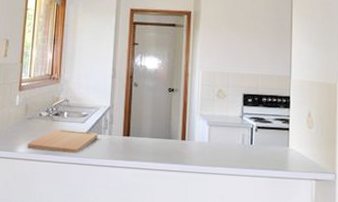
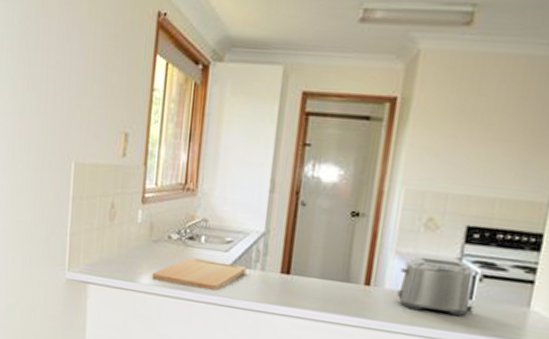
toaster: none [203,117,255,158] -> present [396,256,475,317]

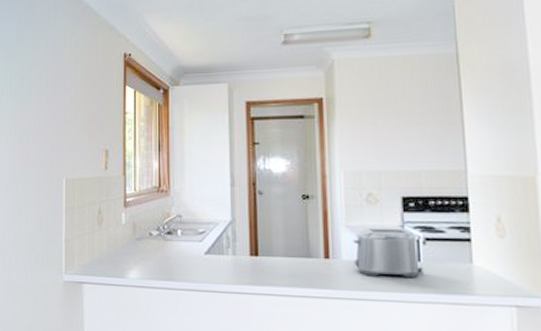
cutting board: present [151,257,246,290] -> none [138,249,220,278]

